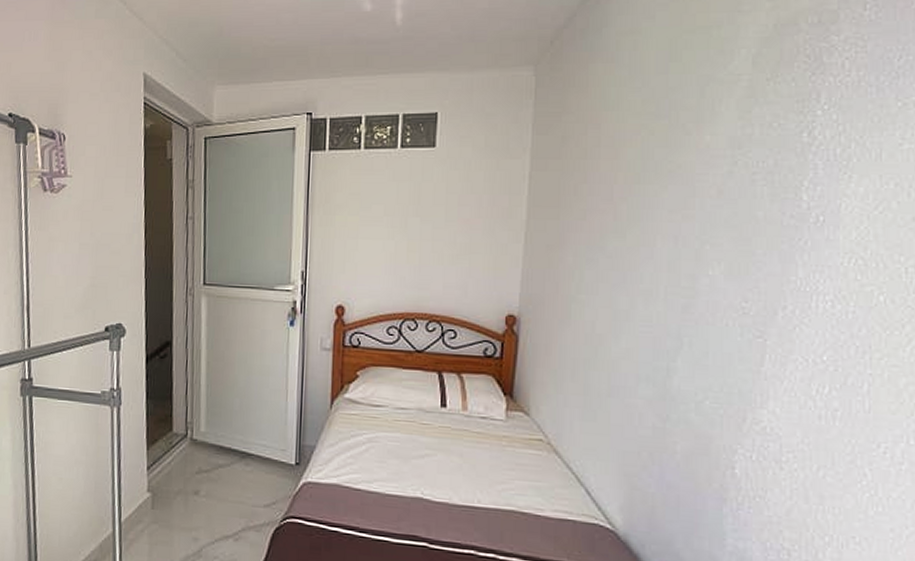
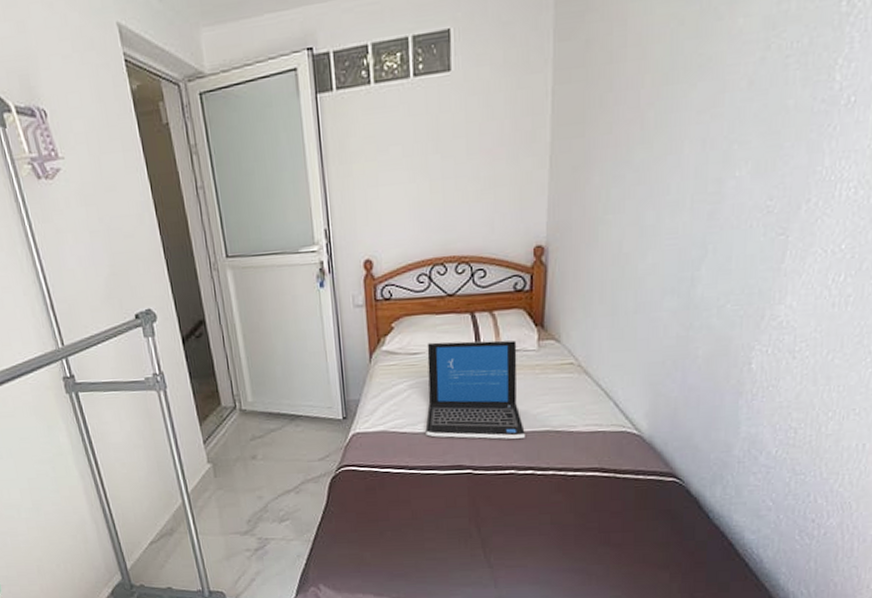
laptop: none [381,396,488,515] -> present [425,340,525,439]

